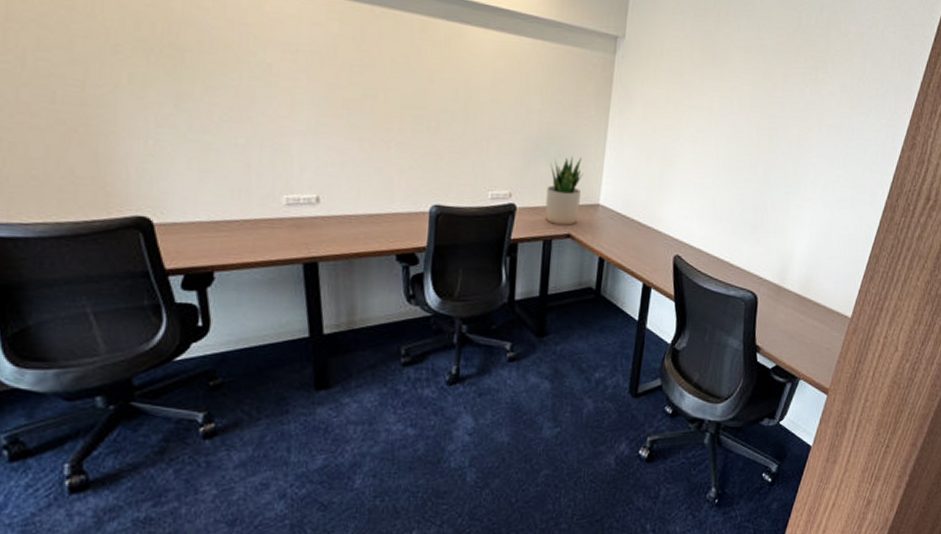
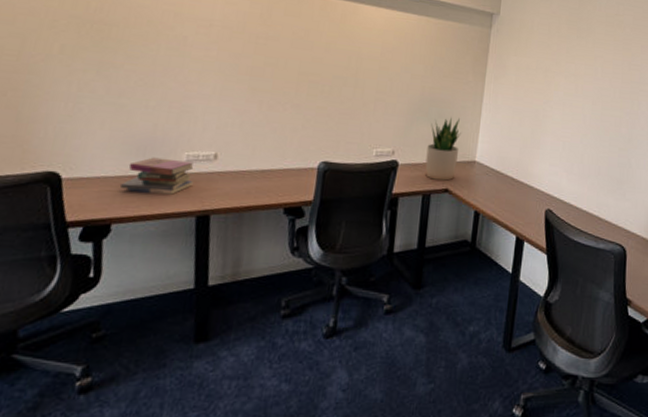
books: none [217,200,296,241] -> present [119,157,194,195]

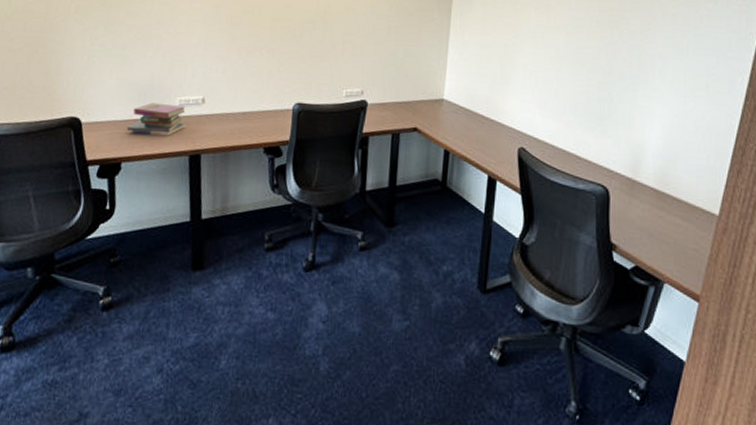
planter: present [425,117,461,181] -> none [393,56,428,120]

